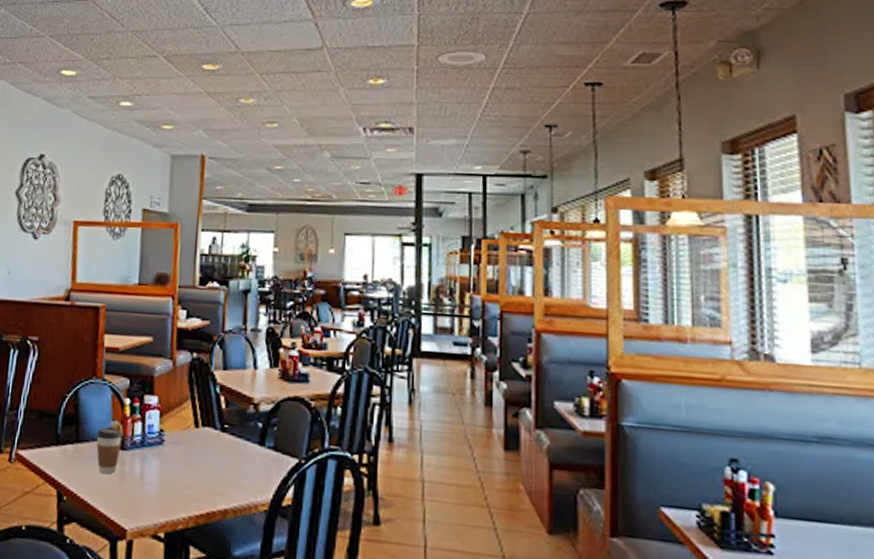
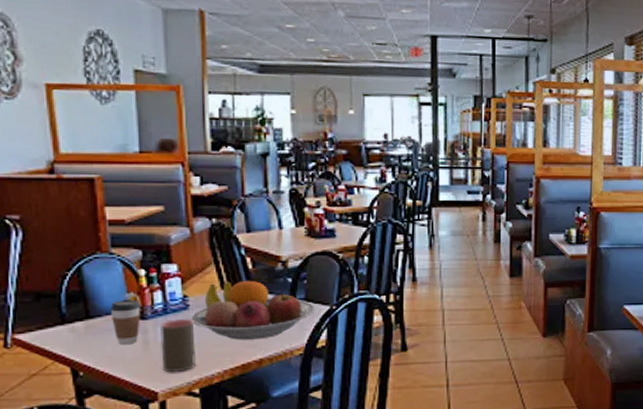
cup: none [133,453,166,512] -> present [160,319,196,373]
fruit bowl: none [164,419,284,487] -> present [190,280,315,340]

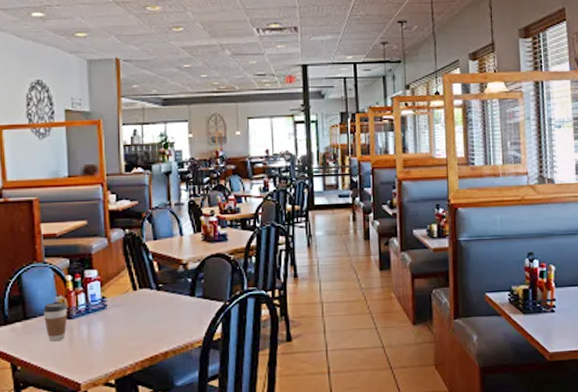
cup: present [160,319,196,373] -> none [83,317,112,366]
fruit bowl: present [190,280,315,340] -> none [107,281,212,335]

